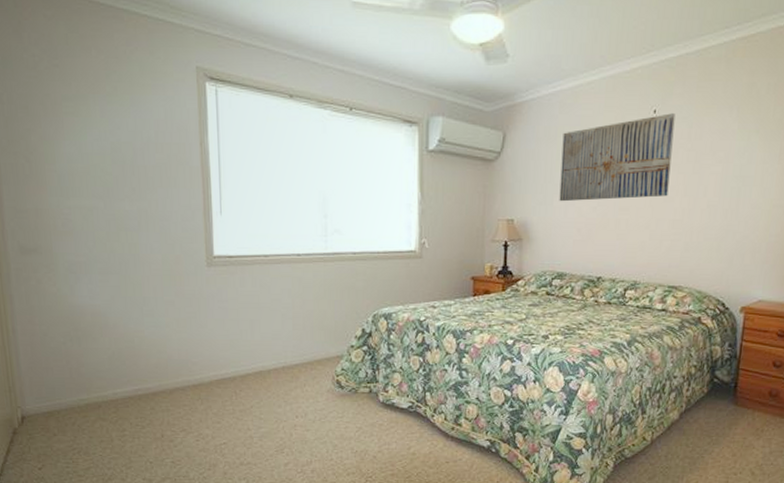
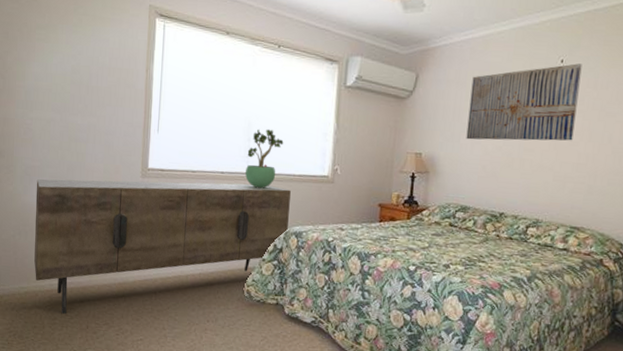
sideboard: none [84,265,376,424] -> present [34,179,291,314]
potted plant: none [324,203,364,269] -> present [245,129,284,189]

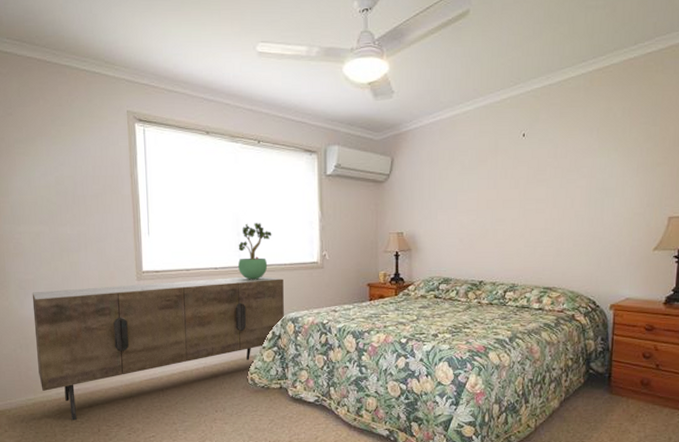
wall art: present [466,63,582,141] -> none [442,136,542,216]

